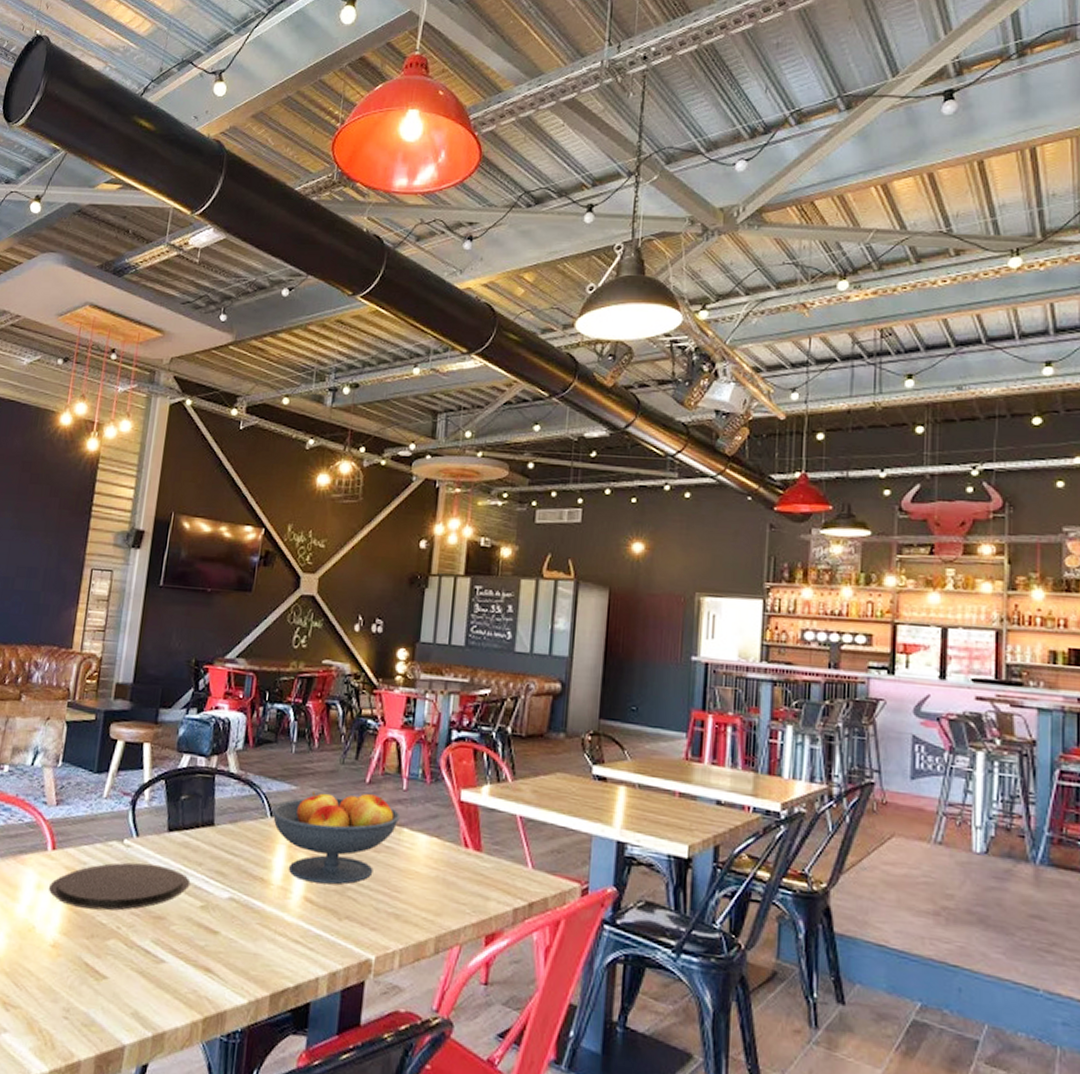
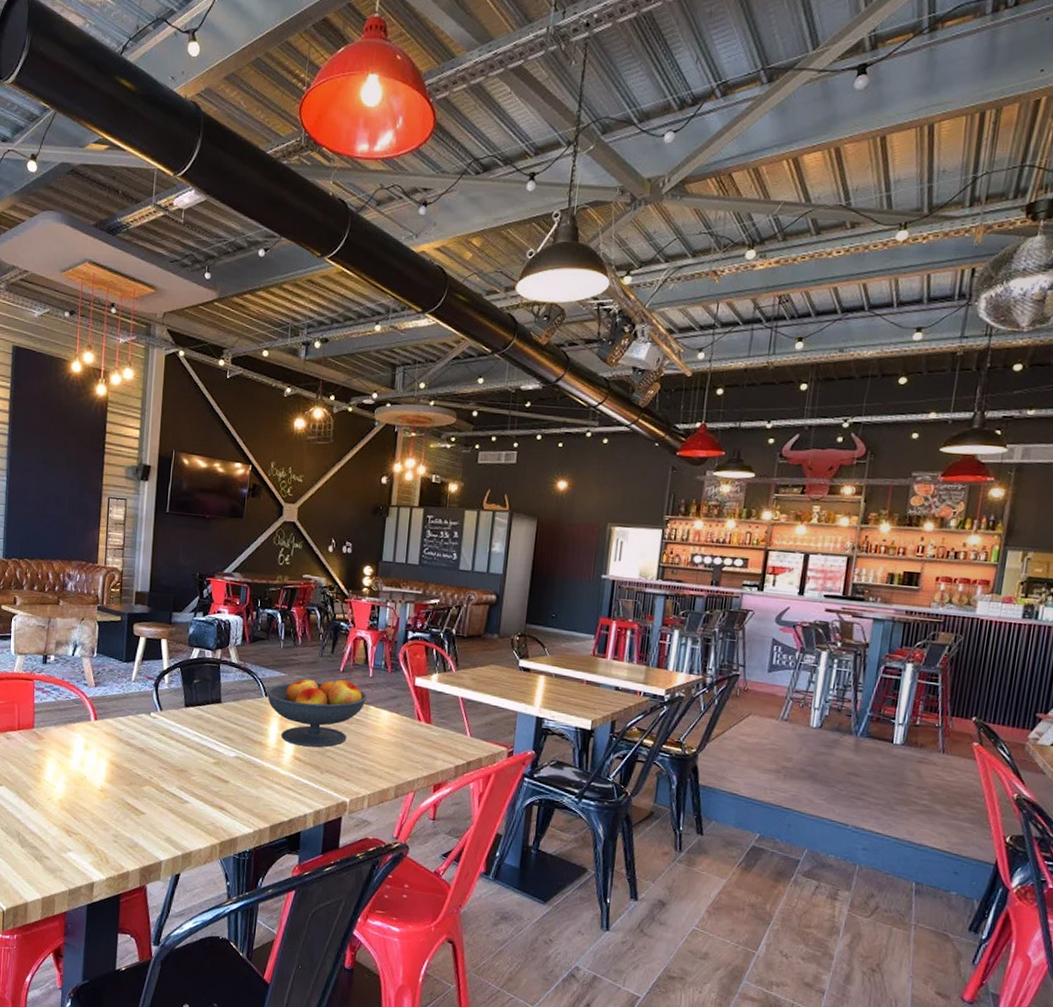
plate: present [48,862,191,911] -> none [94,730,205,766]

